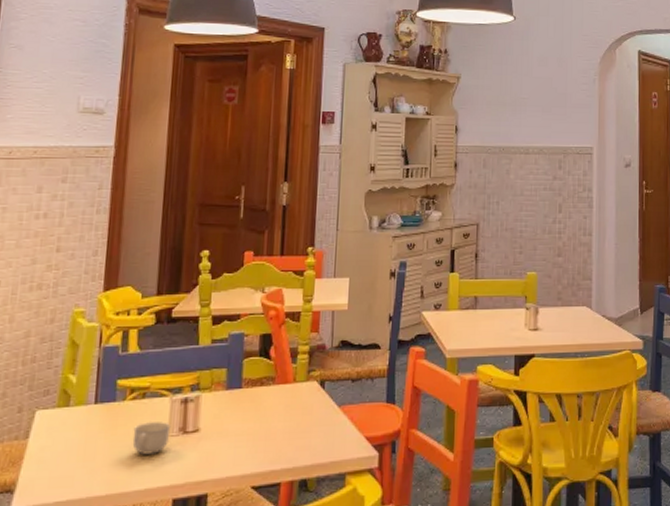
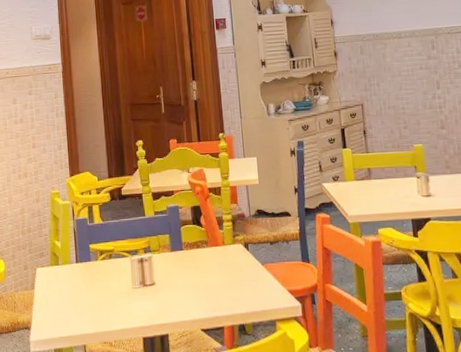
cup: present [132,422,171,455] -> none [106,277,134,303]

